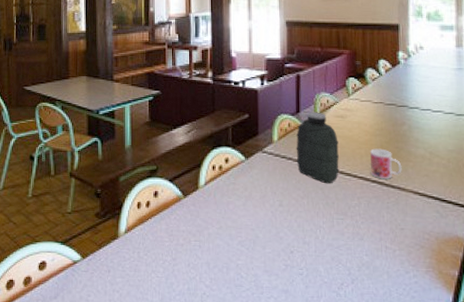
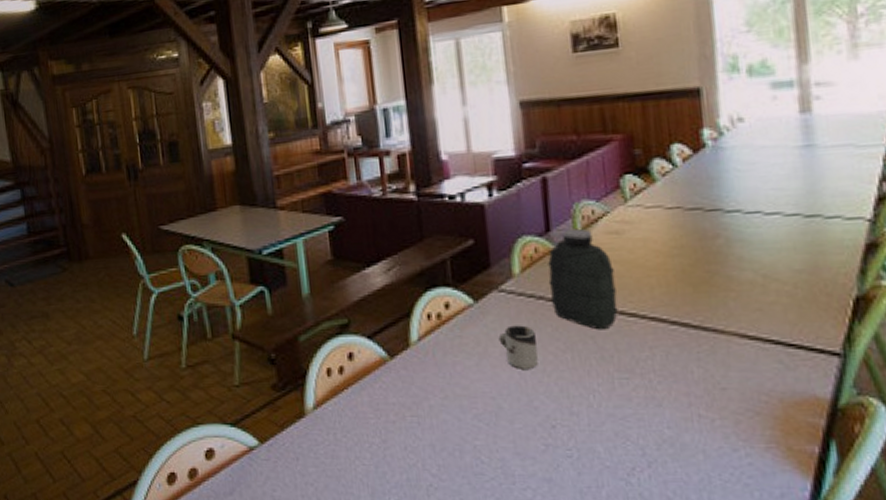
cup: none [260,177,285,209] -> present [498,325,538,369]
mug: present [369,148,402,179] -> none [664,274,719,319]

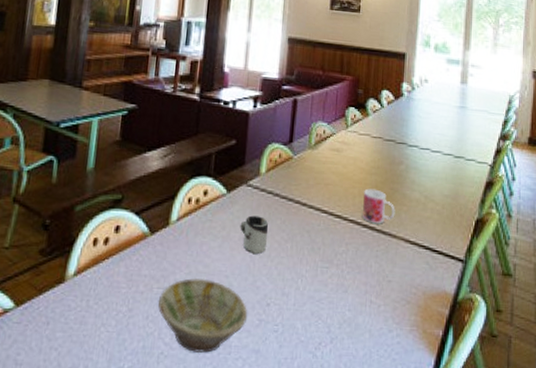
bowl: none [415,401,530,484] -> present [158,277,248,353]
water jug: present [548,228,618,330] -> none [283,142,331,227]
mug: none [664,274,719,319] -> present [363,188,395,224]

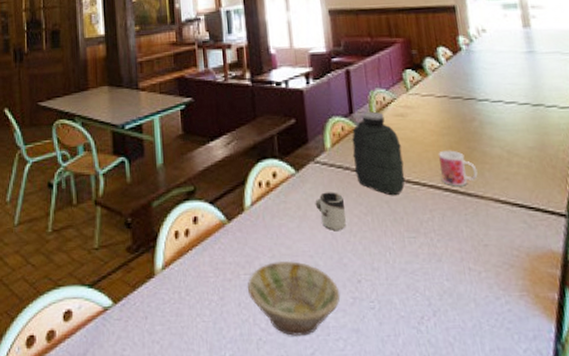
water jug: none [283,142,331,227] -> present [352,111,405,196]

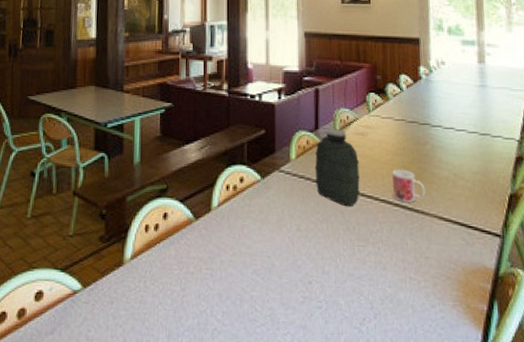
bowl: present [248,260,341,336] -> none [208,258,292,329]
cup: present [315,192,346,230] -> none [276,199,303,235]

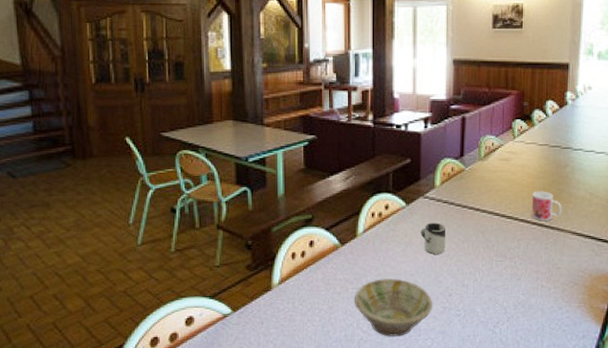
bowl: none [208,258,292,329] -> present [355,277,433,337]
cup: none [276,199,303,235] -> present [420,223,445,254]
water jug: present [314,128,360,207] -> none [458,155,501,227]

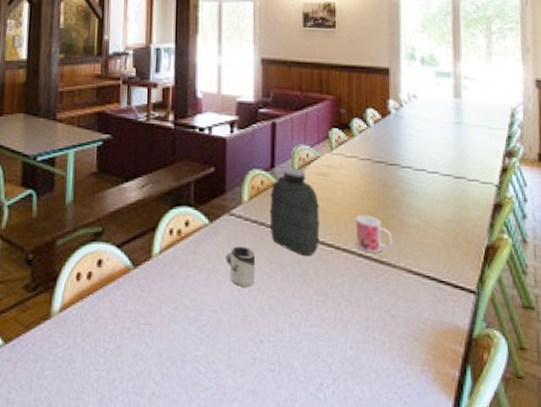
bowl: present [355,277,433,337] -> none [147,313,241,394]
water jug: none [458,155,501,227] -> present [269,167,320,257]

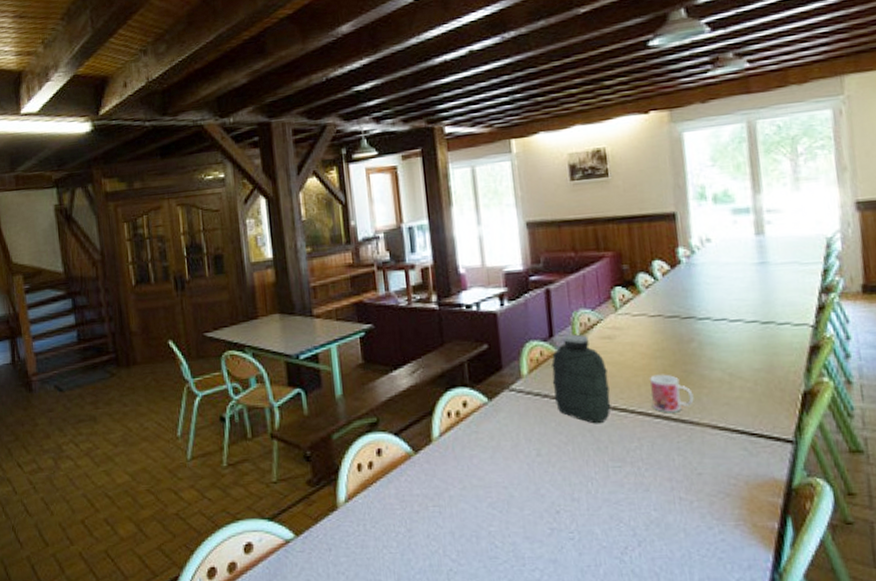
cup: present [225,246,255,287] -> none [510,421,544,461]

